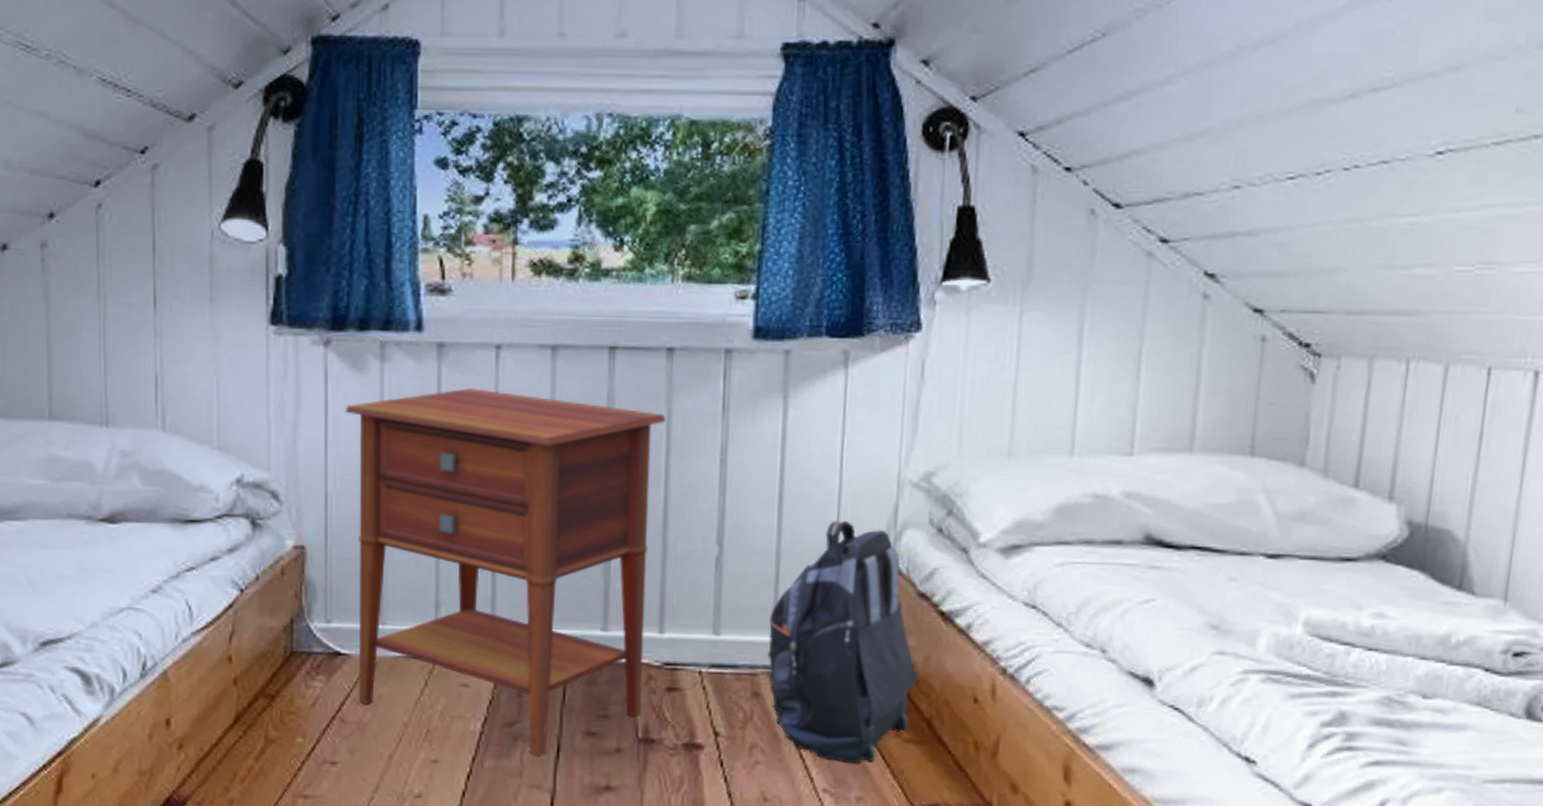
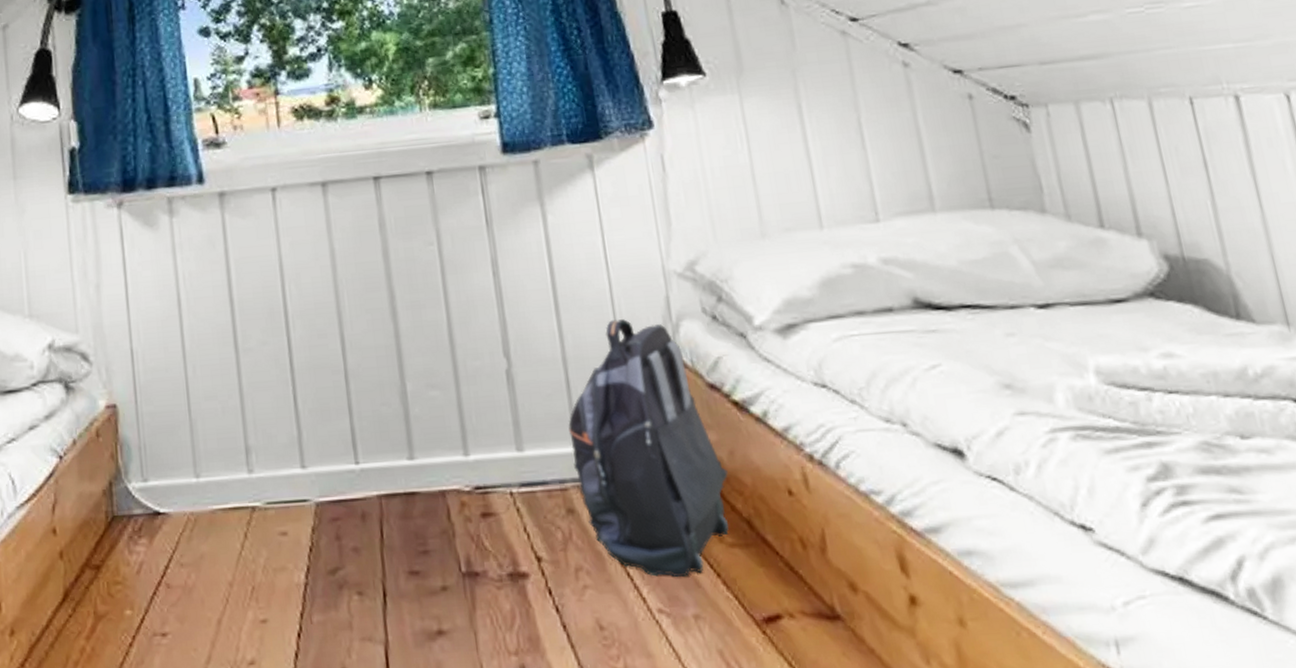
nightstand: present [345,388,667,757] -> none [141,230,461,606]

